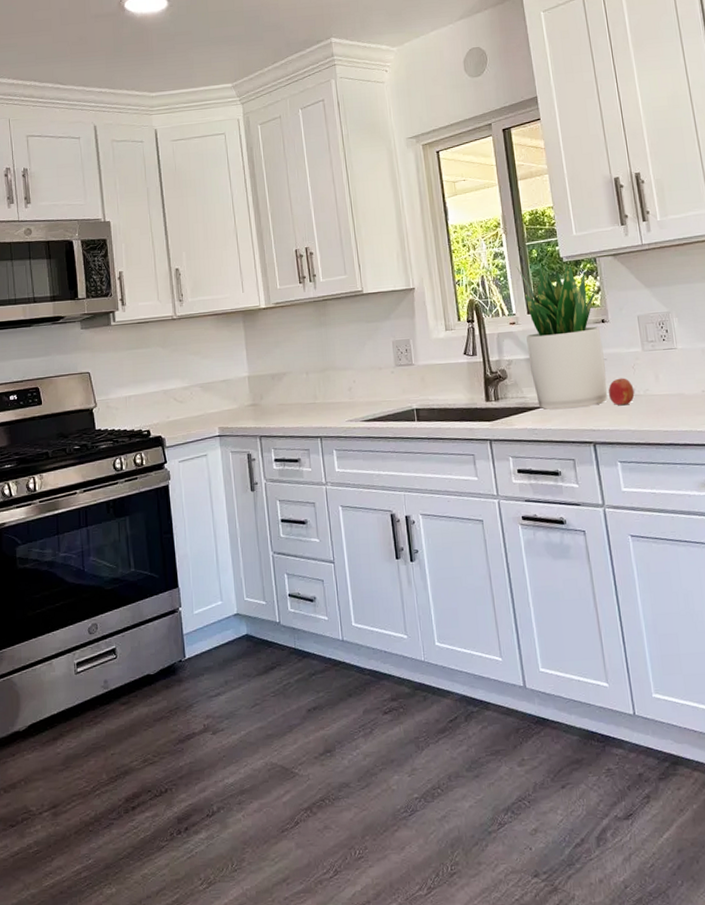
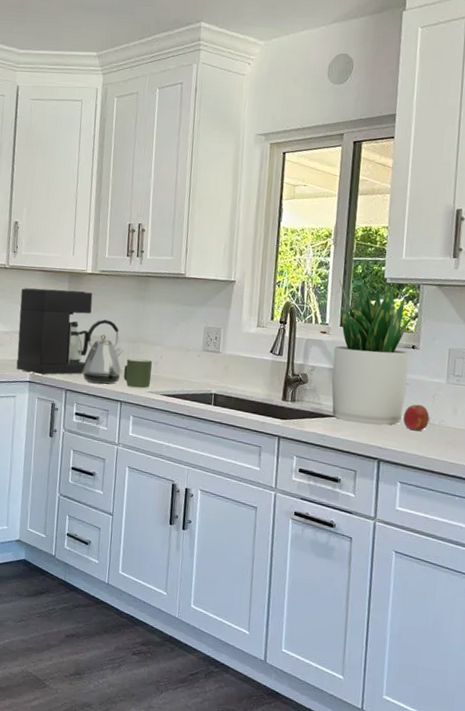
coffee maker: none [194,328,276,426] -> present [16,288,93,376]
kettle: none [272,353,316,423] -> present [81,319,124,384]
mug: none [317,387,348,421] -> present [123,358,152,390]

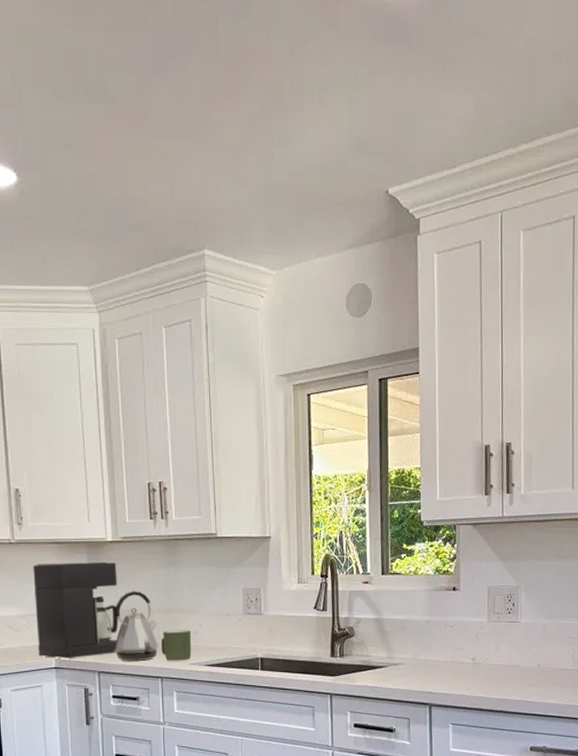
planter: present [331,277,413,425] -> none [375,522,452,671]
fruit: present [403,404,430,431] -> none [449,645,475,671]

